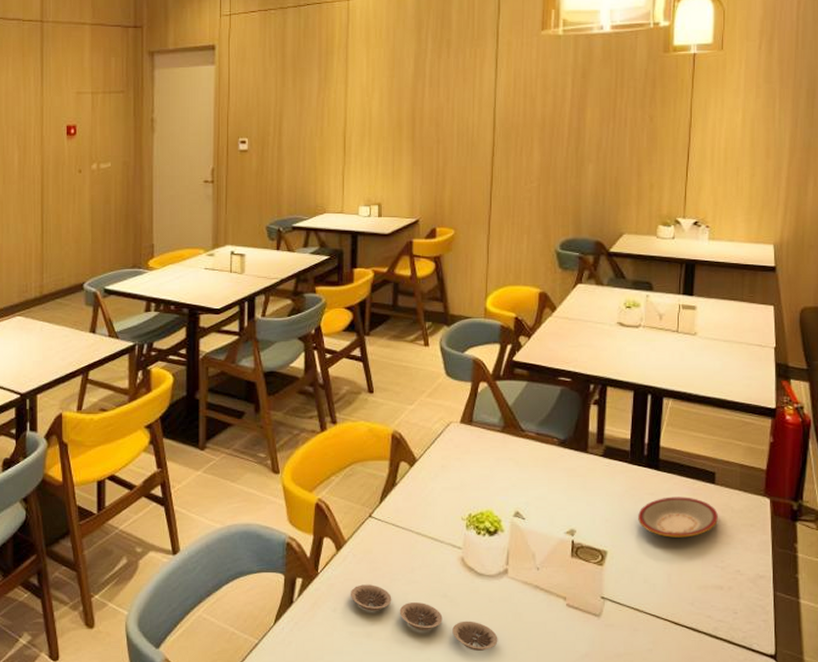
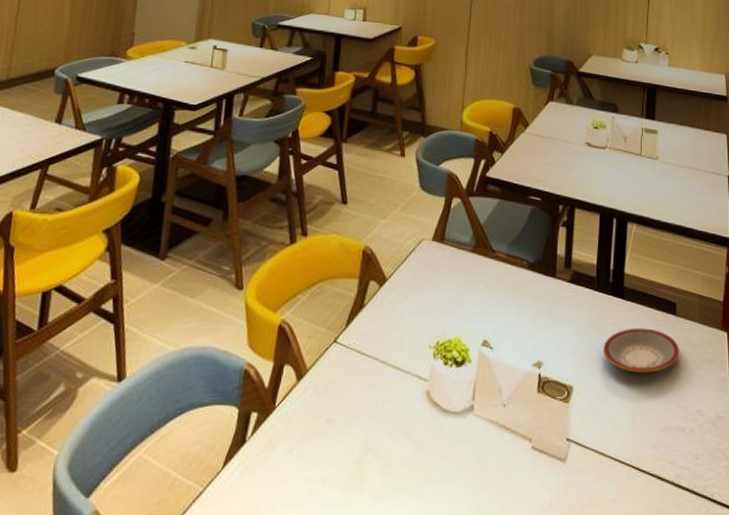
plate: present [350,584,498,651] -> none [307,421,461,501]

